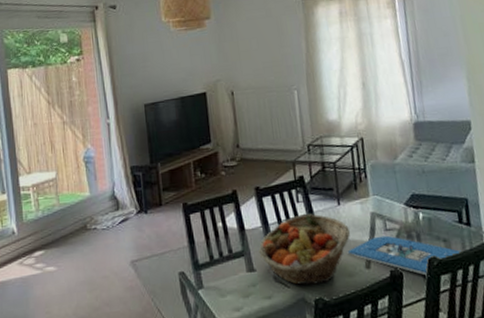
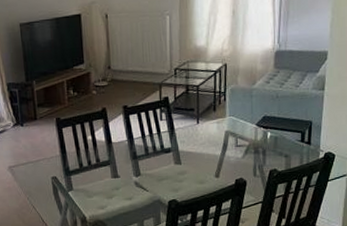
fruit basket: present [258,214,351,286] -> none [123,131,206,190]
board game: present [347,235,462,277] -> none [200,150,299,185]

